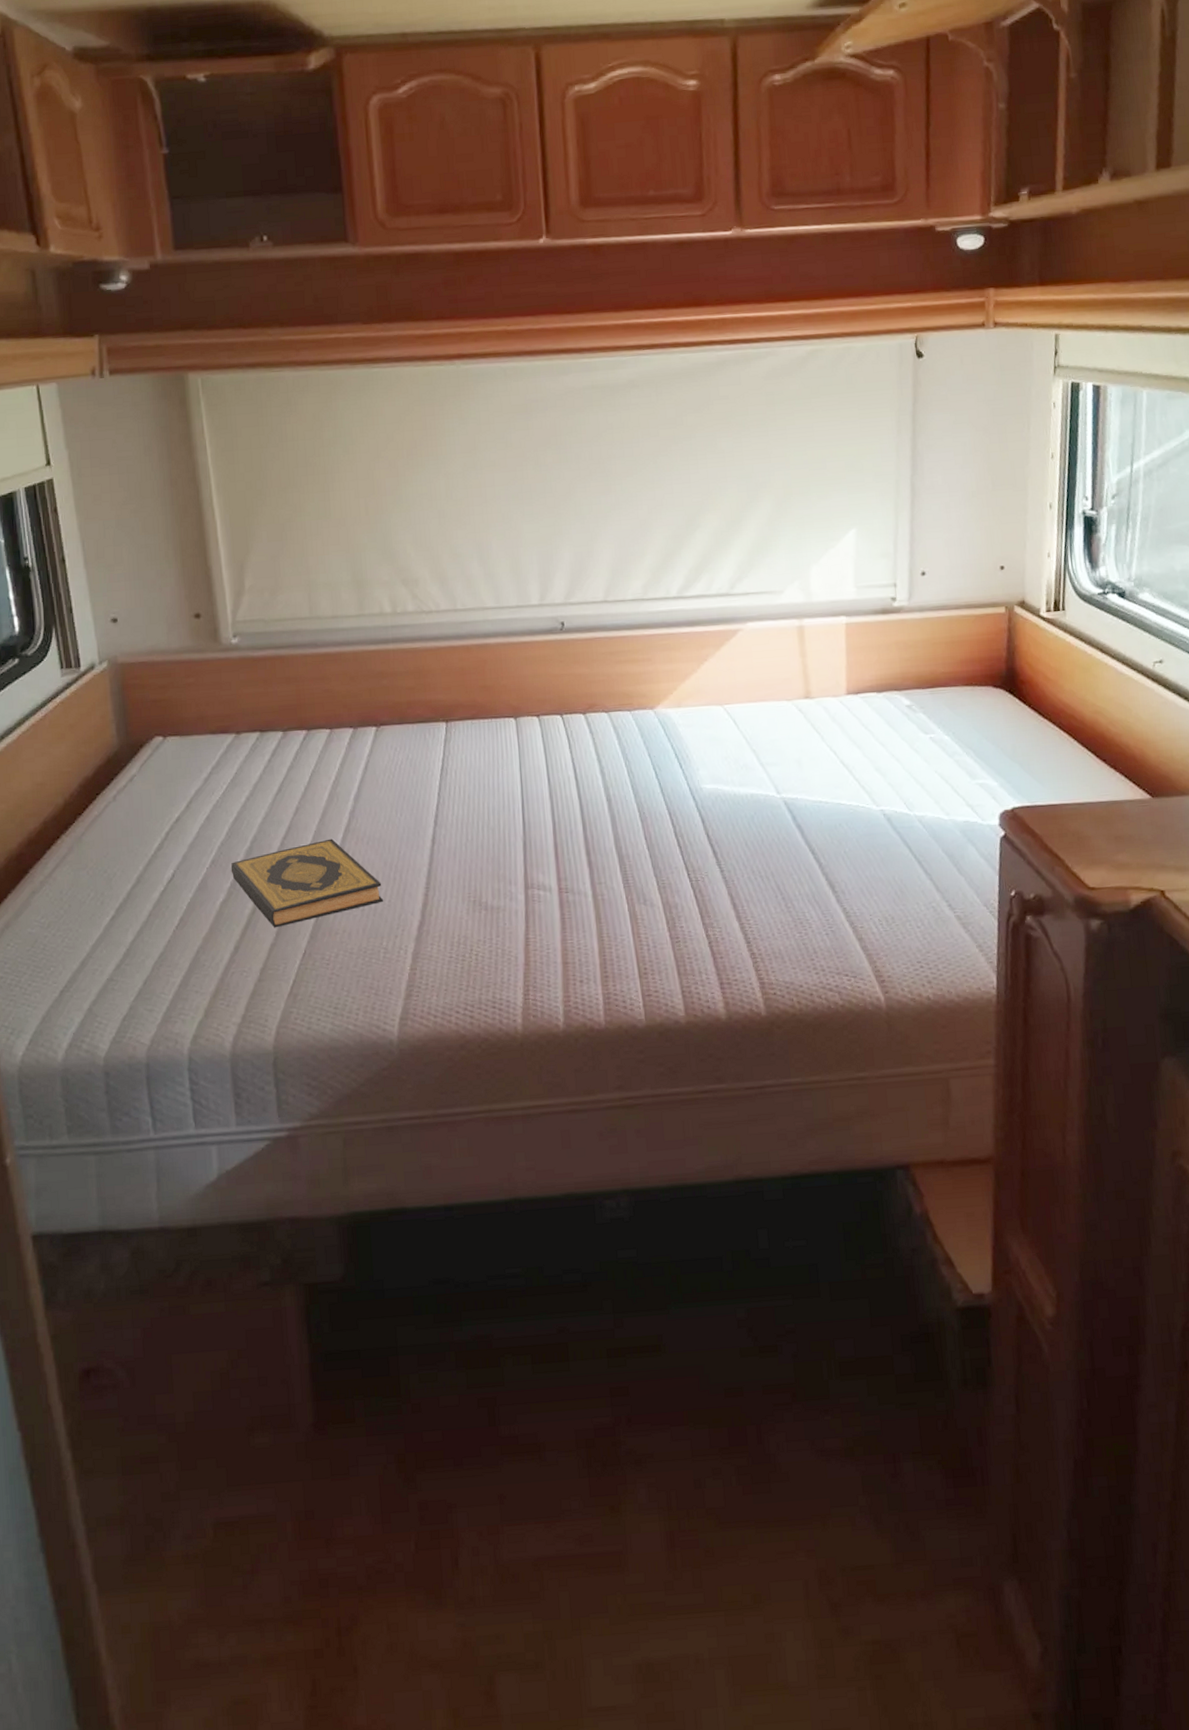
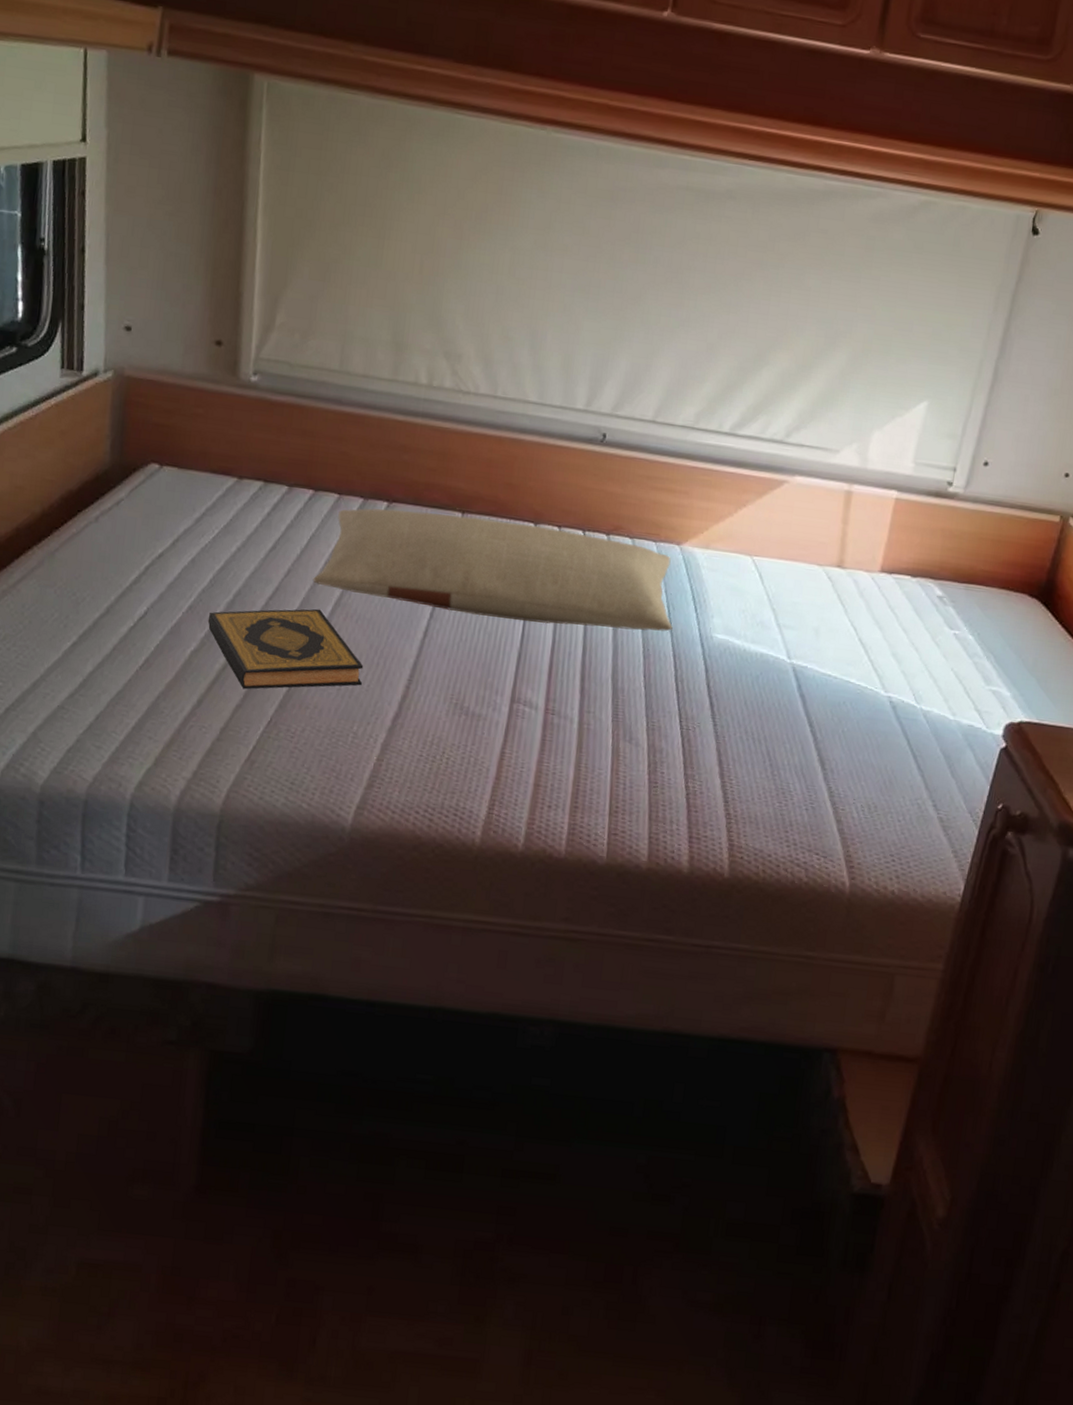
pillow: none [320,717,663,817] -> present [312,508,673,632]

